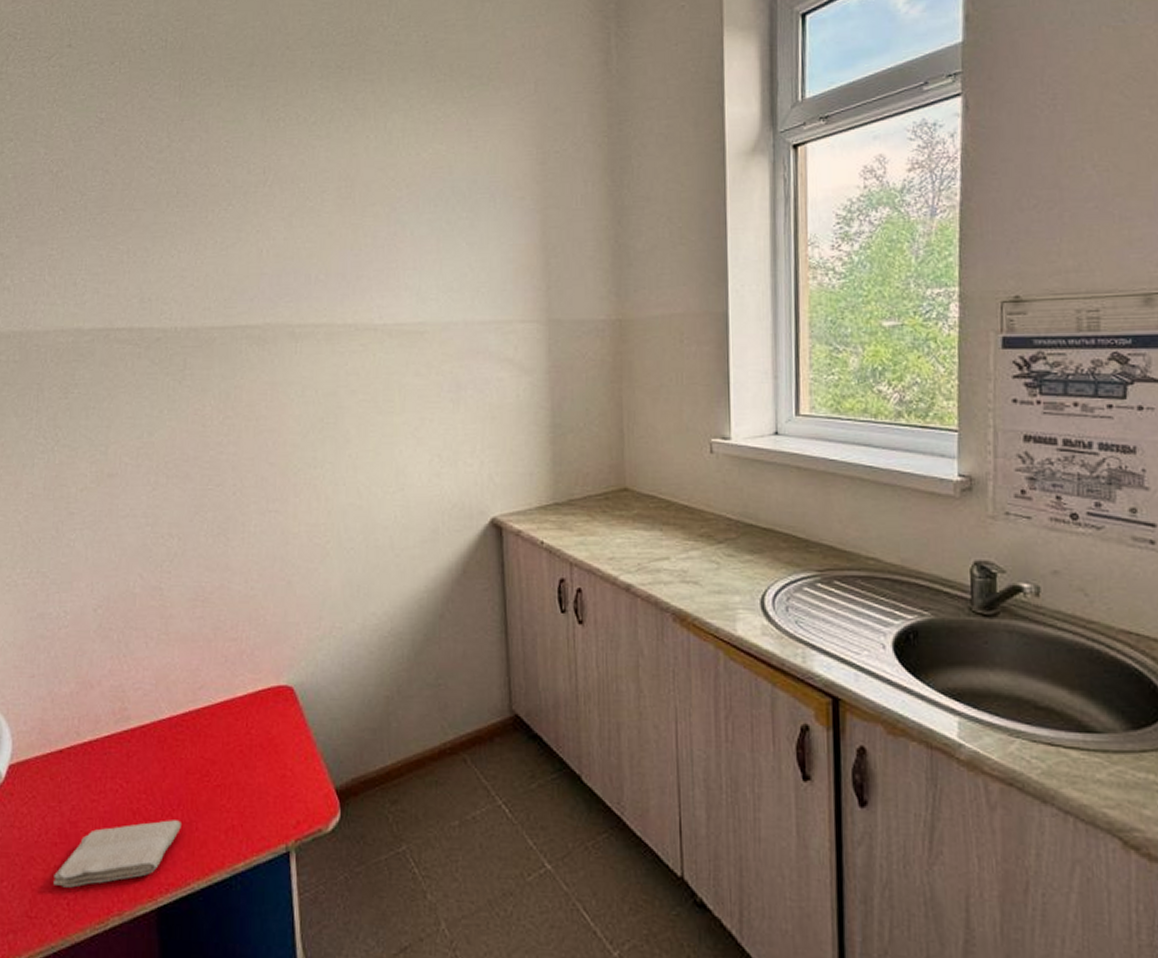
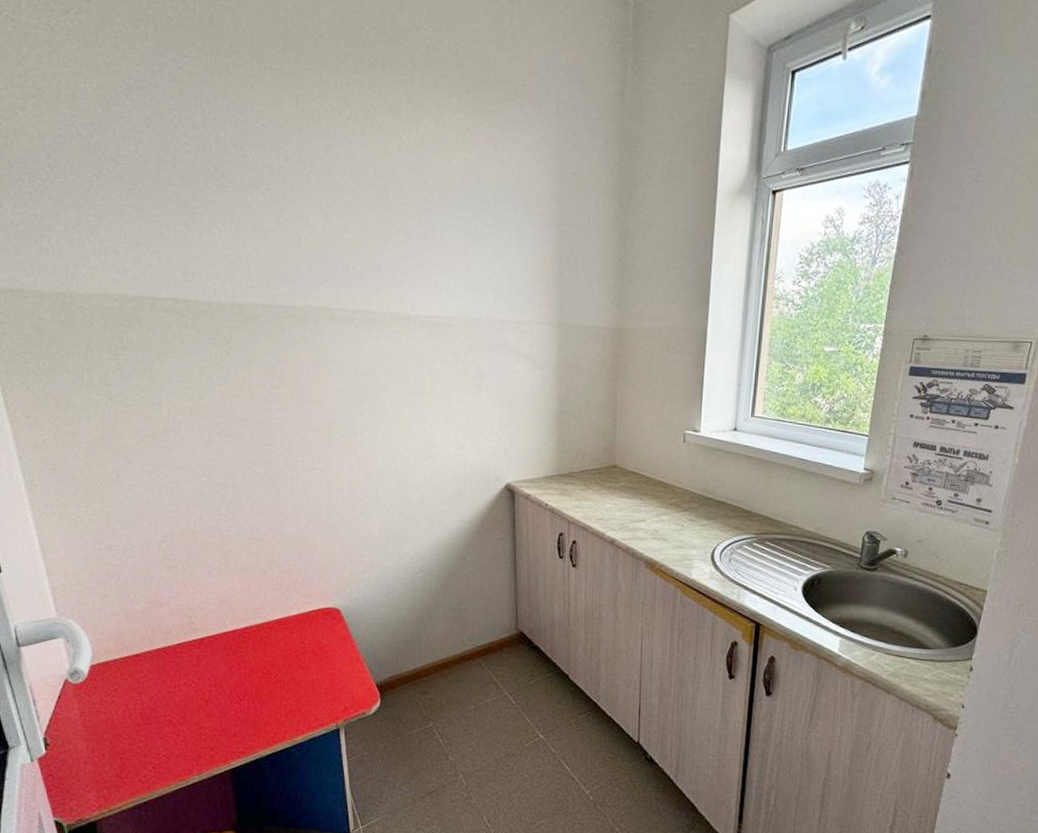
washcloth: present [53,820,181,888] -> none [139,706,248,756]

